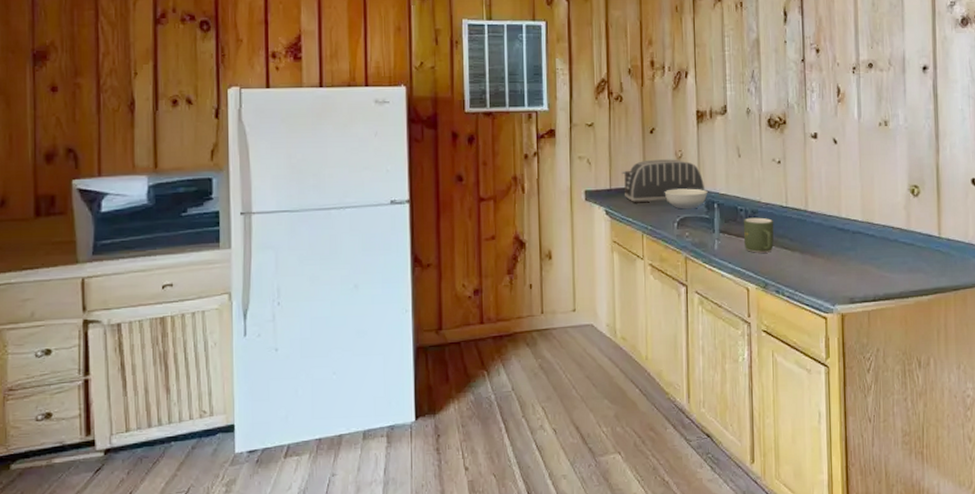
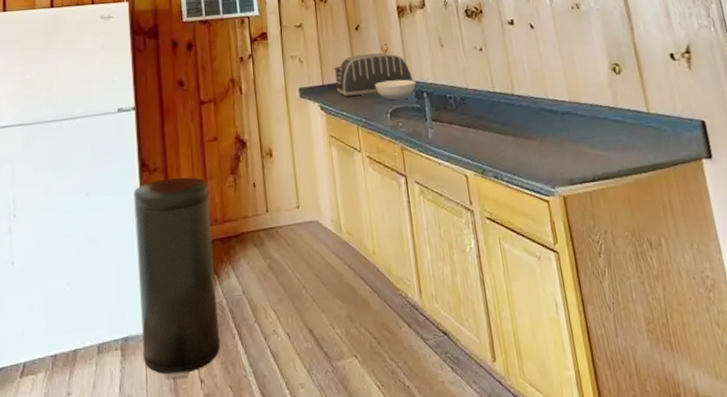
pedal bin: none [405,274,487,464] -> present [134,177,221,378]
mug: present [743,217,774,253] -> none [453,103,486,139]

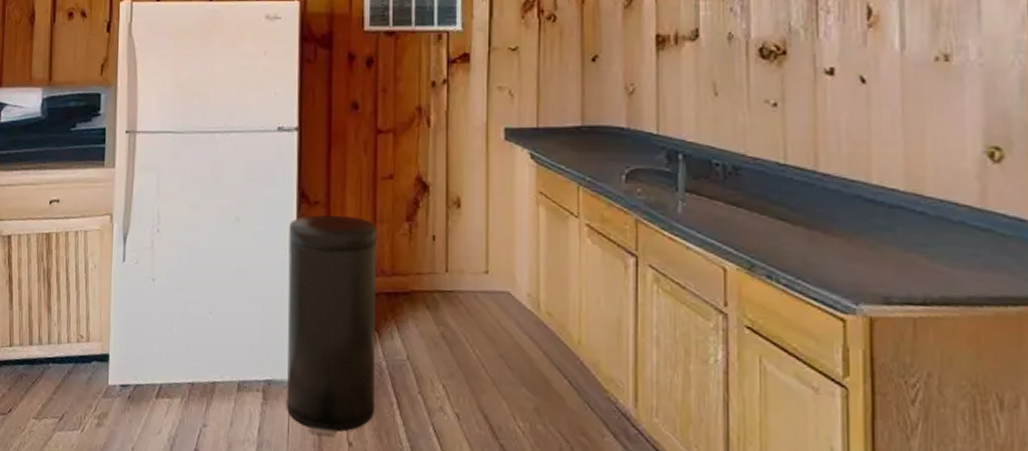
toaster: present [332,52,413,98] -> none [553,94,666,147]
bowl: present [374,79,416,101] -> none [609,132,670,159]

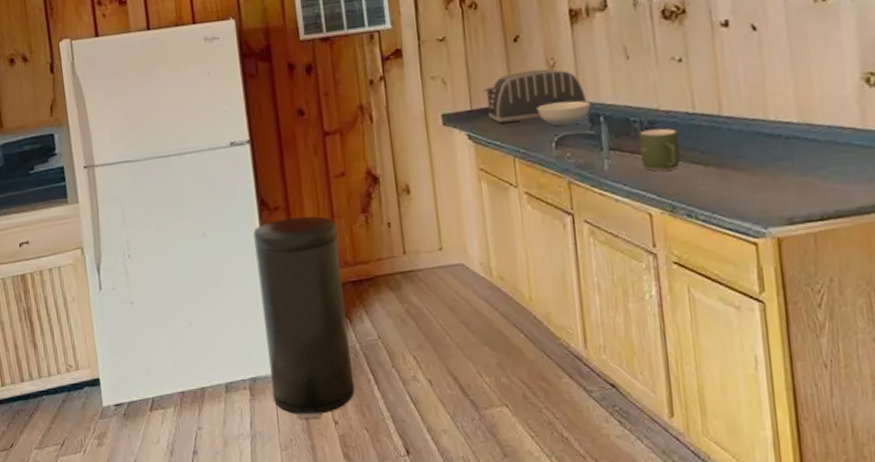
toaster: none [553,94,666,147] -> present [483,68,587,124]
bowl: none [609,132,670,159] -> present [536,100,591,127]
mug: none [719,175,766,224] -> present [638,128,680,171]

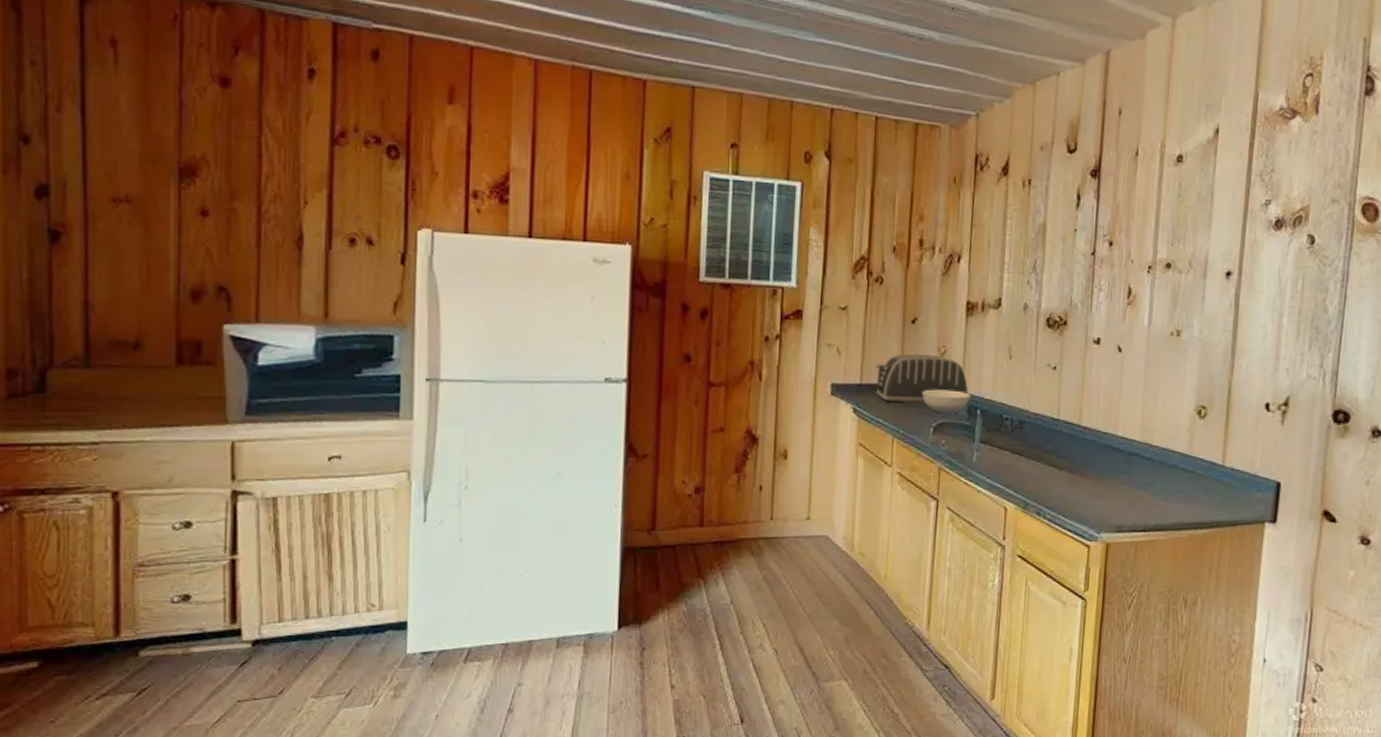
pedal bin: present [253,216,355,418] -> none [608,467,707,680]
mug: present [638,128,680,171] -> none [1006,428,1042,469]

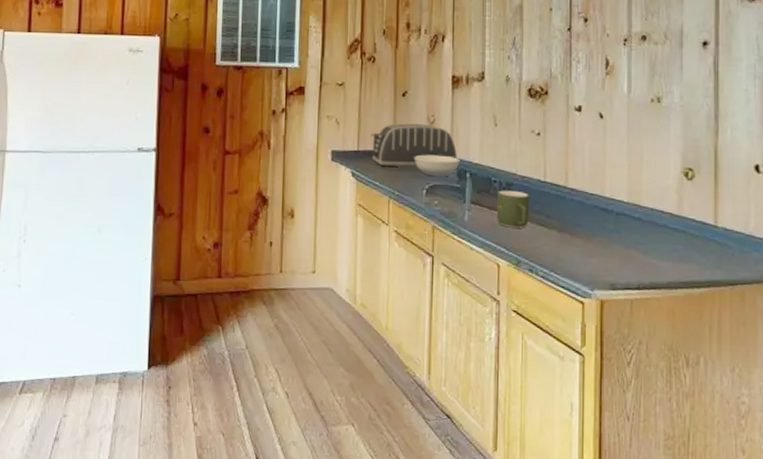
mug: none [1006,428,1042,469] -> present [496,190,530,228]

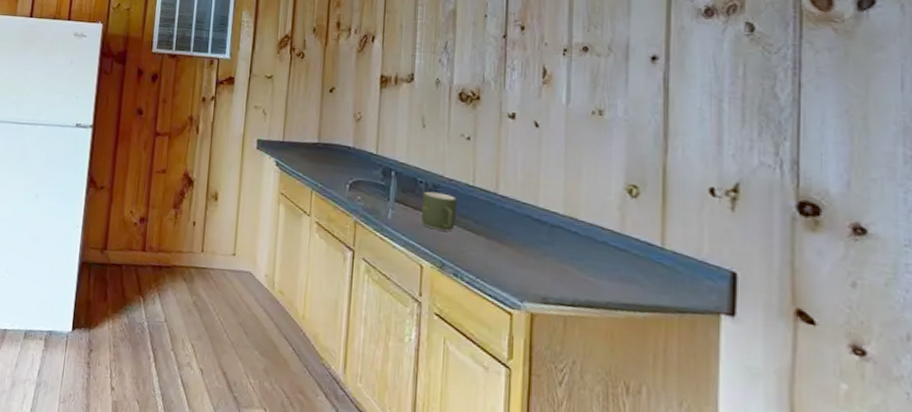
toaster: present [371,123,458,167] -> none [296,117,383,162]
bowl: present [414,154,460,177] -> none [338,150,386,174]

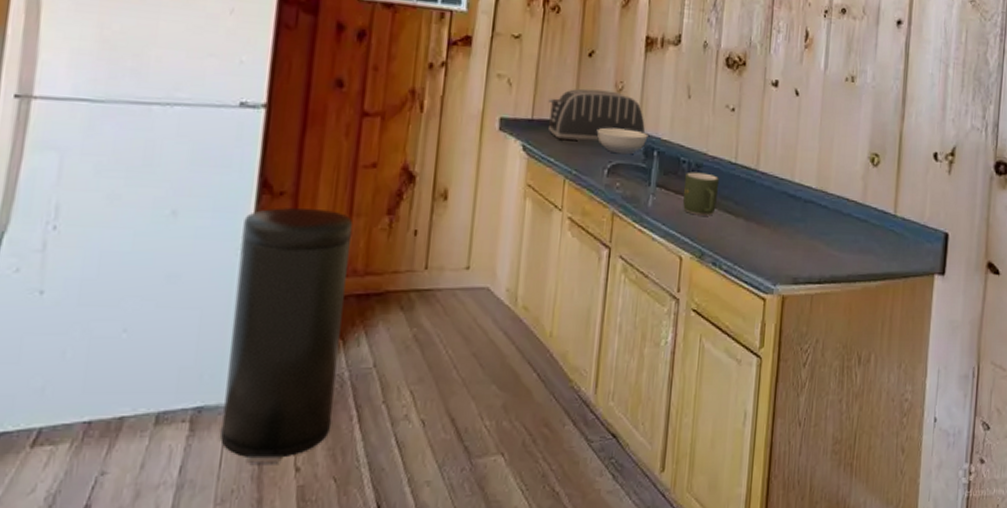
pedal bin: none [63,197,150,381] -> present [220,207,353,462]
toaster: none [296,117,383,162] -> present [548,88,646,142]
bowl: none [338,150,386,174] -> present [596,127,648,155]

